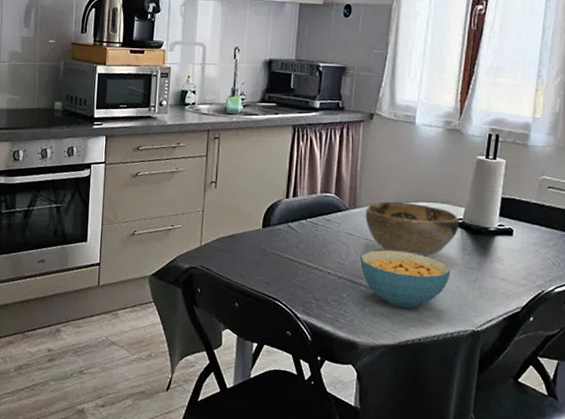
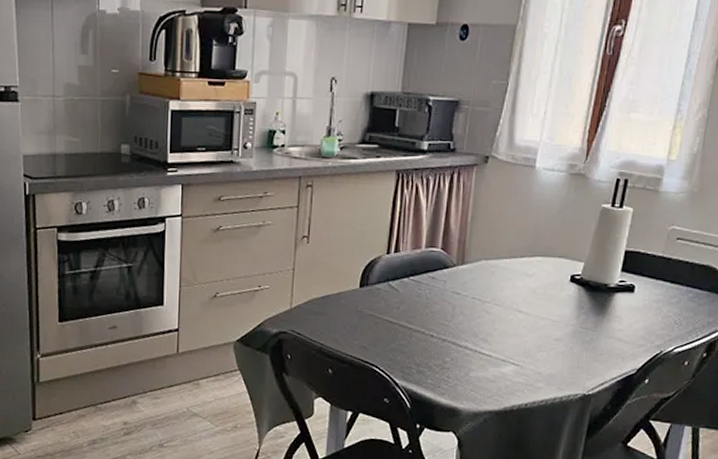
cereal bowl: present [360,250,451,308] -> none [466,309,564,372]
decorative bowl: present [365,201,459,257] -> none [474,256,577,317]

